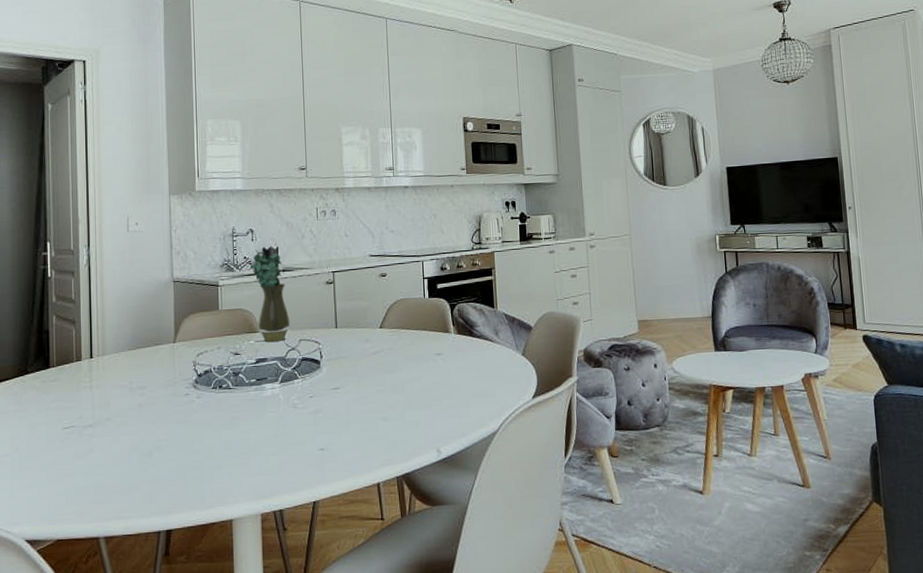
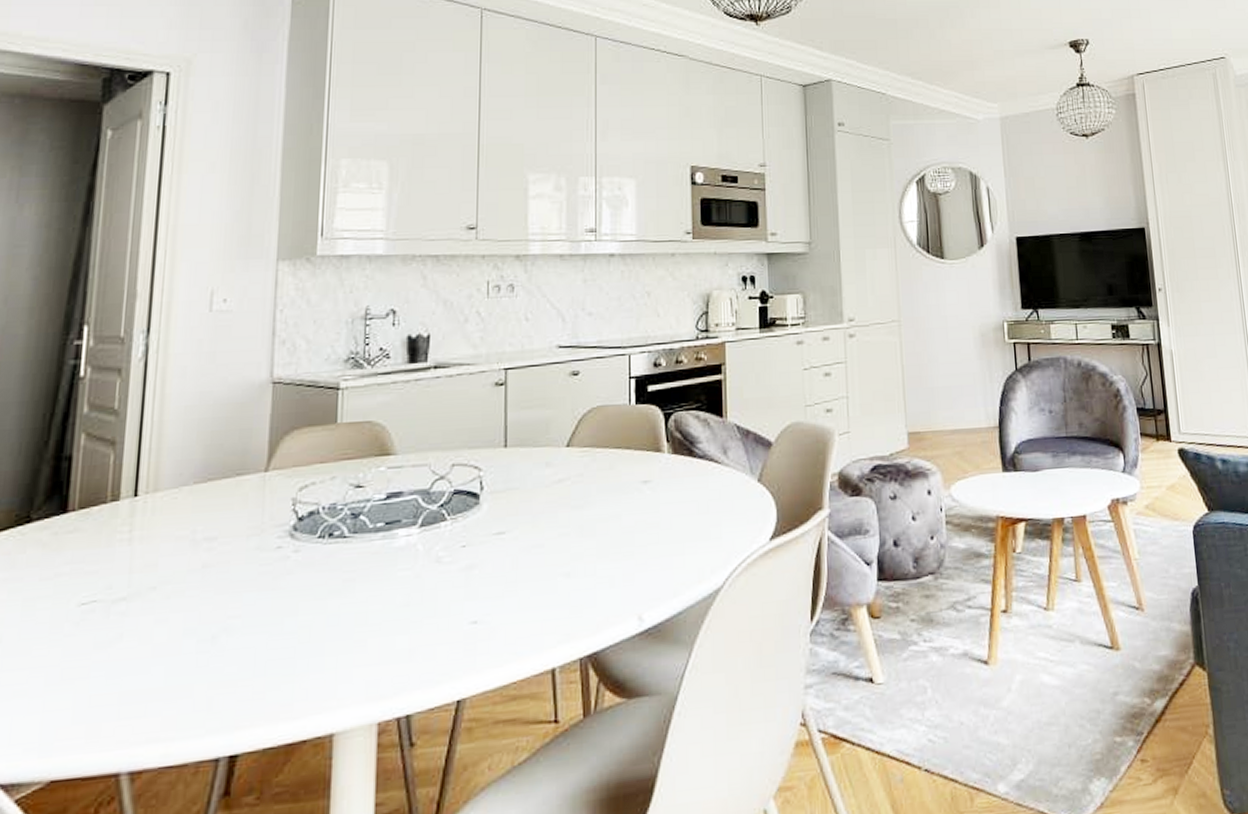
vase: present [249,249,290,342] -> none [386,337,440,468]

